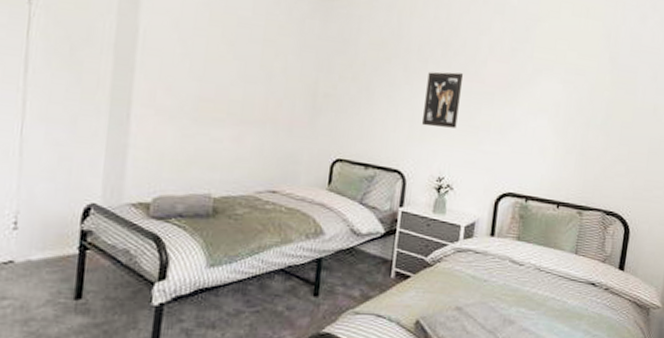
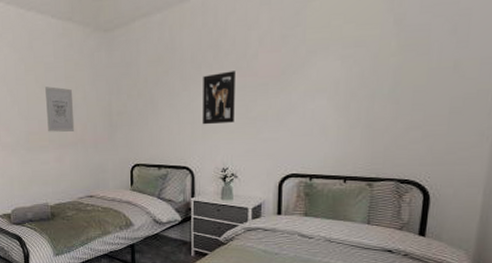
wall art: none [228,45,271,107] -> present [45,86,75,132]

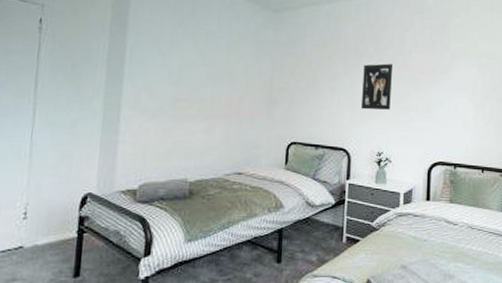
wall art: present [45,86,75,132] -> none [199,54,234,103]

